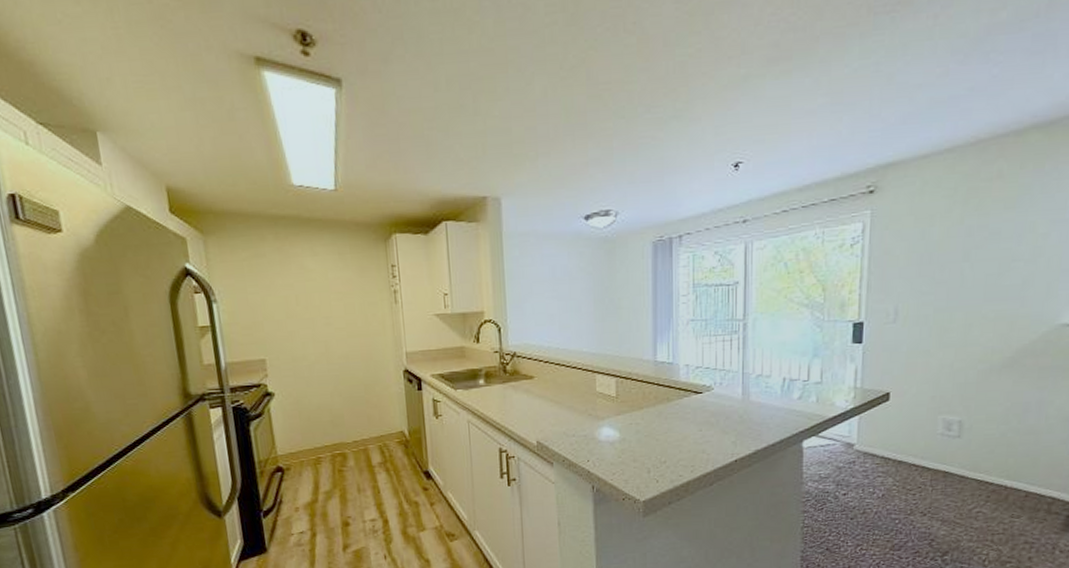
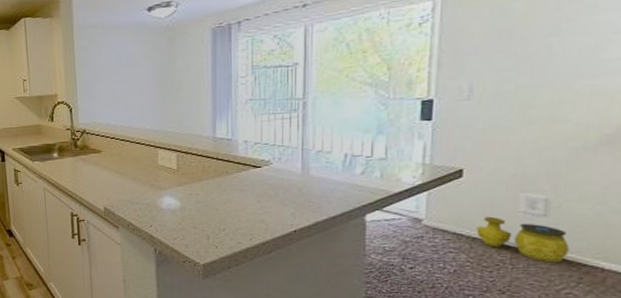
decorative vase: none [901,439,980,483] -> present [476,216,570,263]

